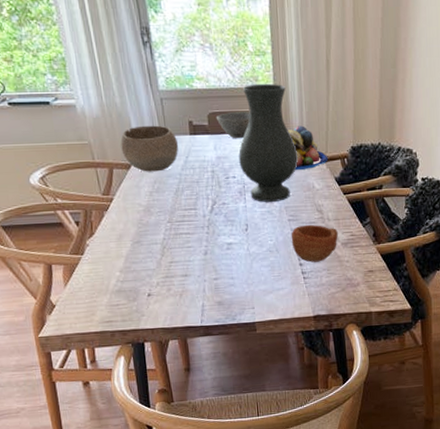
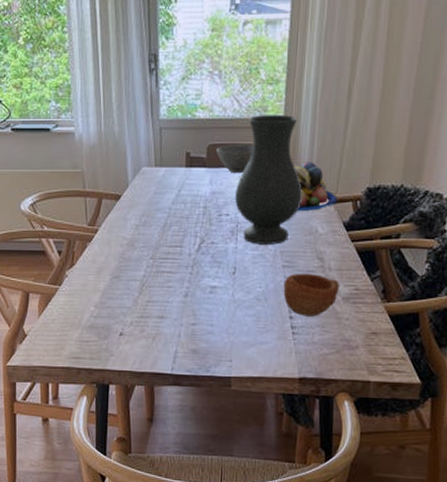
bowl: present [120,125,179,172] -> none [113,155,173,204]

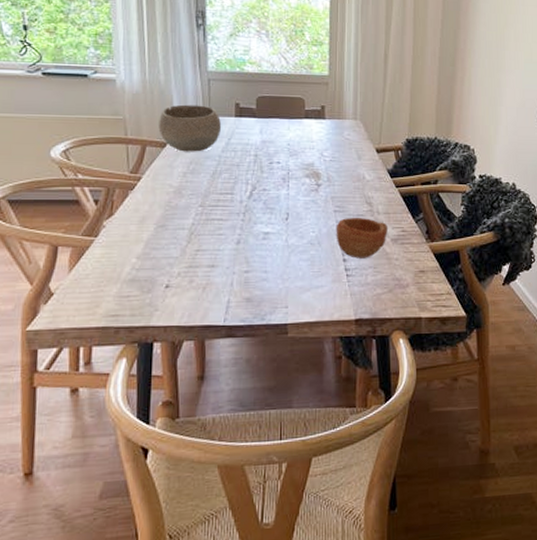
bowl: none [113,155,173,204] -> present [158,104,222,152]
bowl: present [215,145,254,174] -> none [265,97,302,124]
vase: present [235,115,302,245] -> none [286,72,349,191]
fruit bowl: present [293,162,338,211] -> none [339,115,382,159]

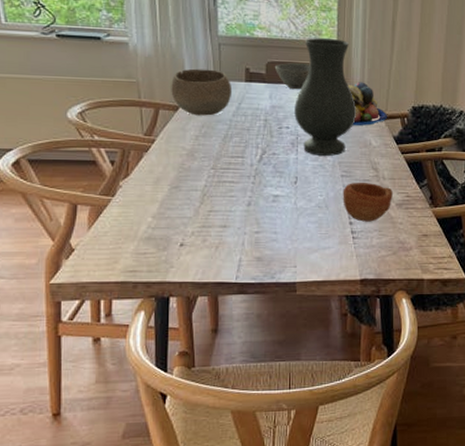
bowl: none [265,97,302,124] -> present [274,63,311,90]
vase: none [286,72,349,191] -> present [294,38,356,156]
fruit bowl: none [339,115,382,159] -> present [347,82,388,125]

